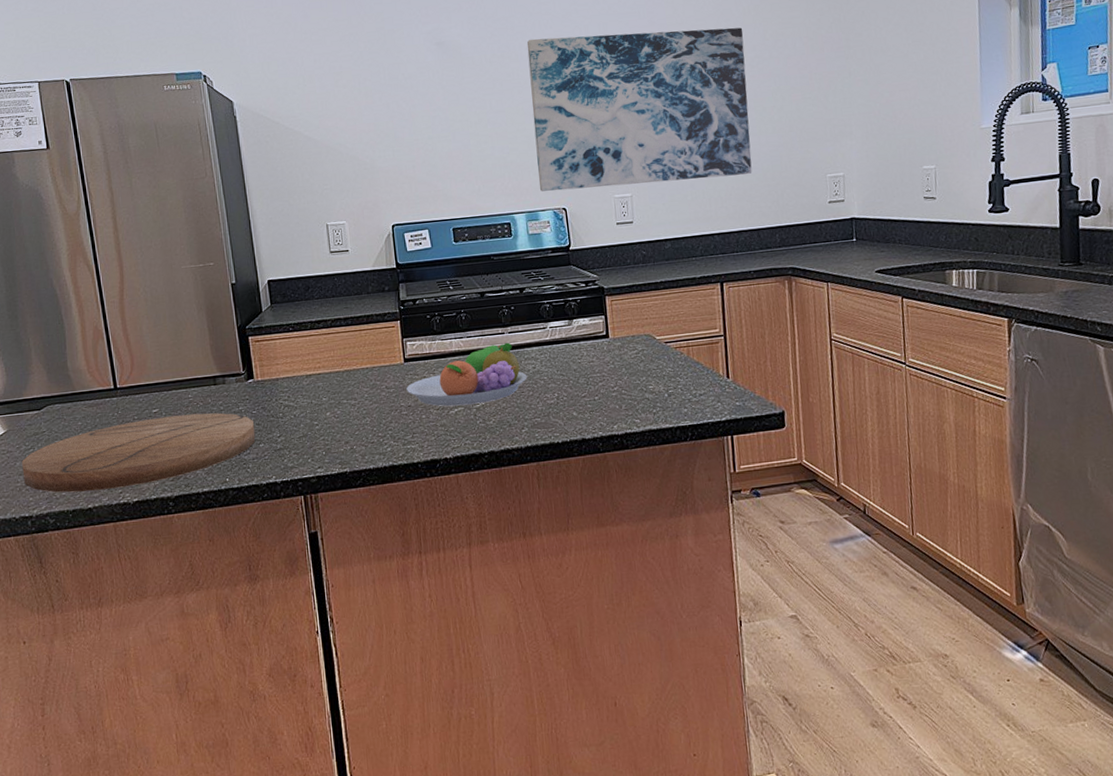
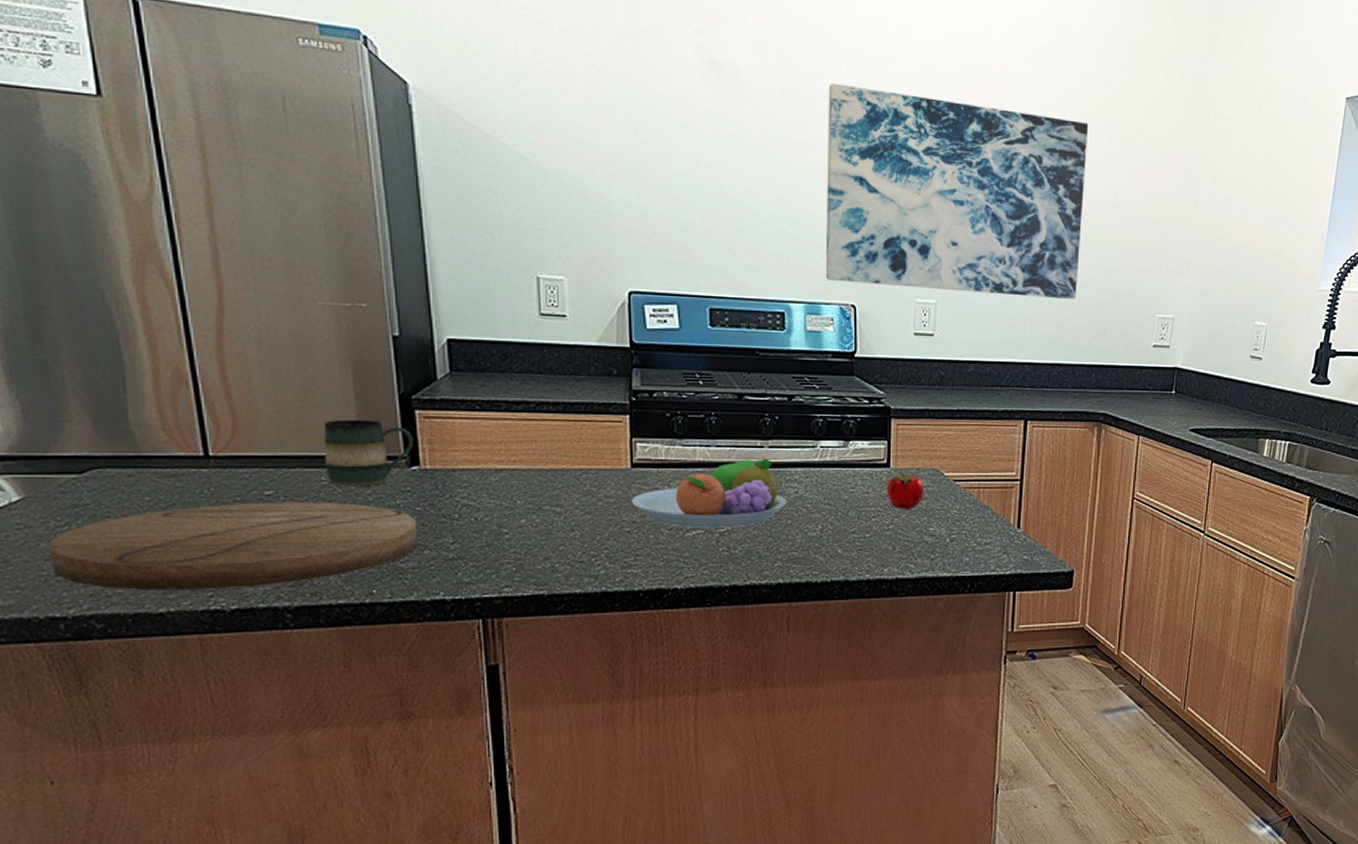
mug: none [189,348,249,401] -> present [323,419,414,487]
apple: none [607,339,641,372] -> present [886,471,924,509]

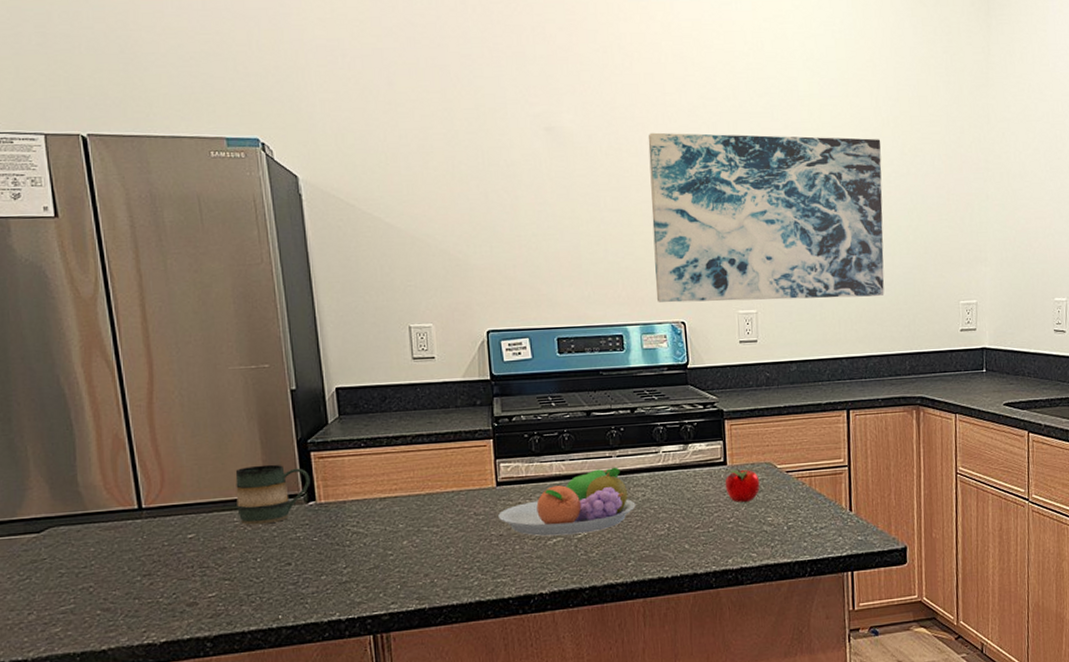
cutting board: present [50,502,418,590] -> none [14,539,316,632]

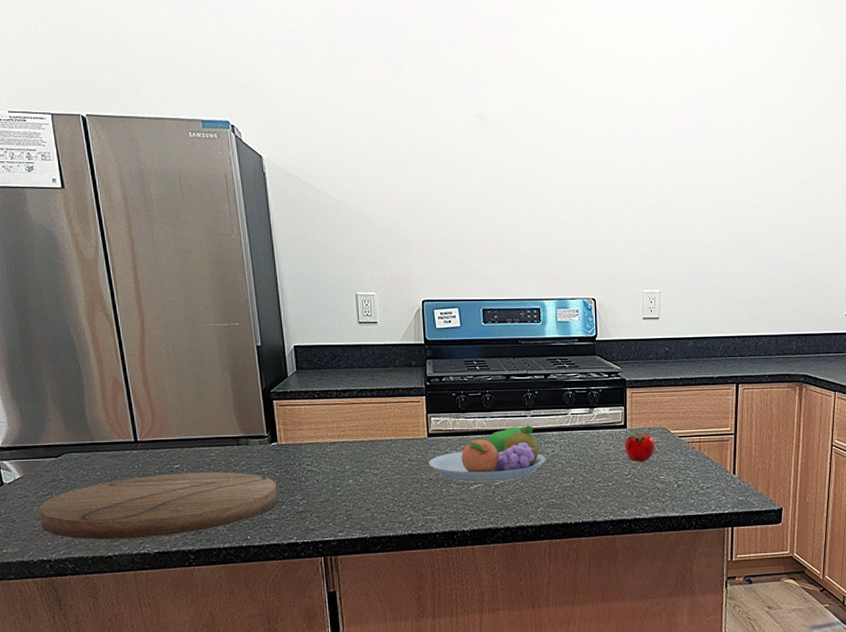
cutting board: none [14,539,316,632] -> present [39,472,278,540]
mug: present [235,464,310,525] -> none [212,409,273,460]
wall art: present [648,132,885,303] -> none [569,122,783,281]

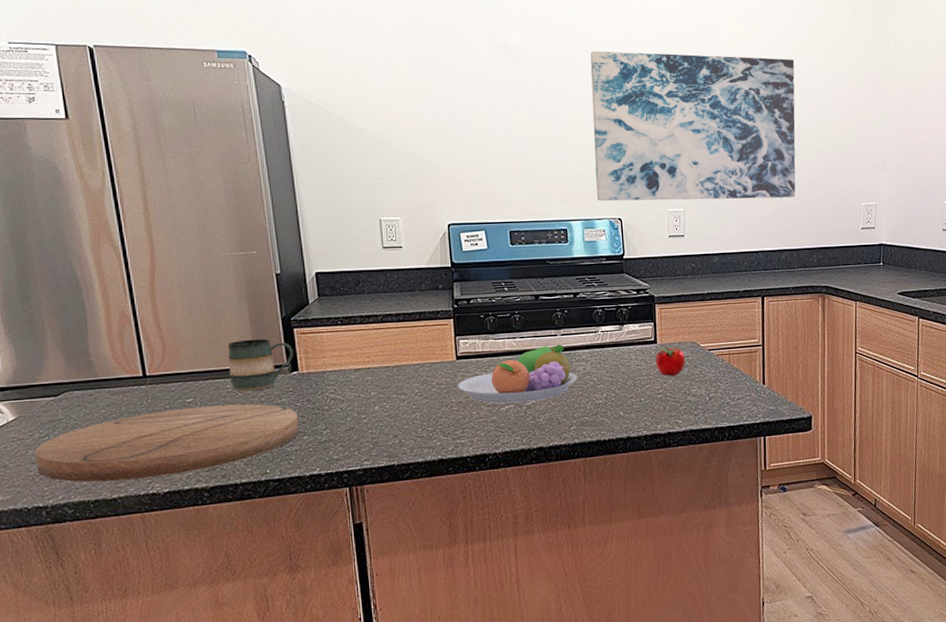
mug: none [212,409,273,460] -> present [228,338,294,392]
wall art: none [569,122,783,281] -> present [590,50,796,201]

